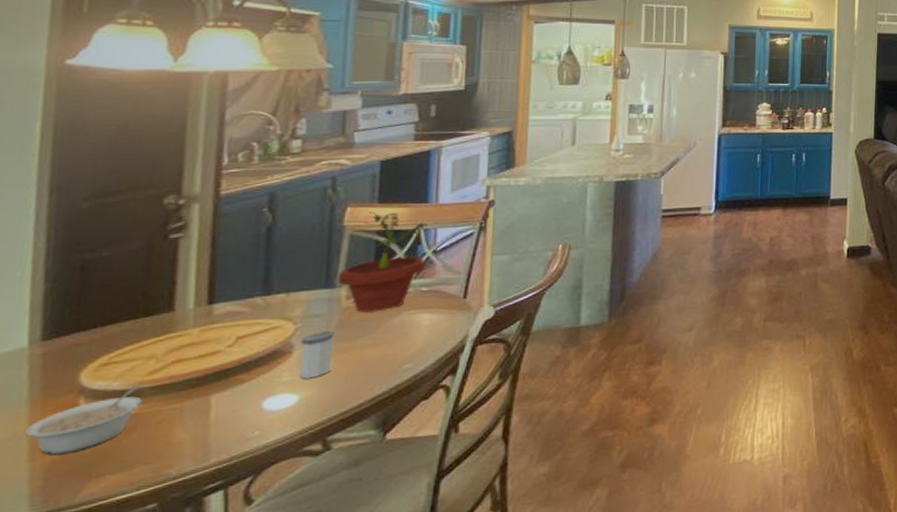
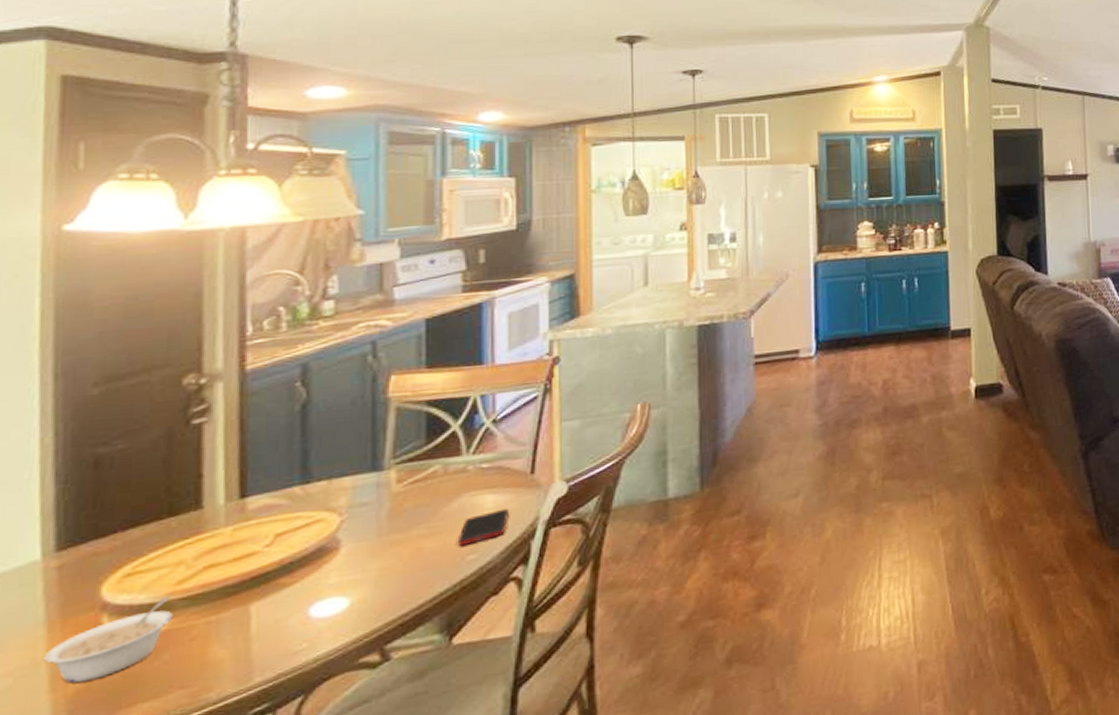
salt shaker: present [299,331,335,379] -> none [347,521,386,579]
potted plant: present [337,211,429,313] -> none [385,378,486,498]
cell phone: none [395,326,442,356] -> present [457,508,508,546]

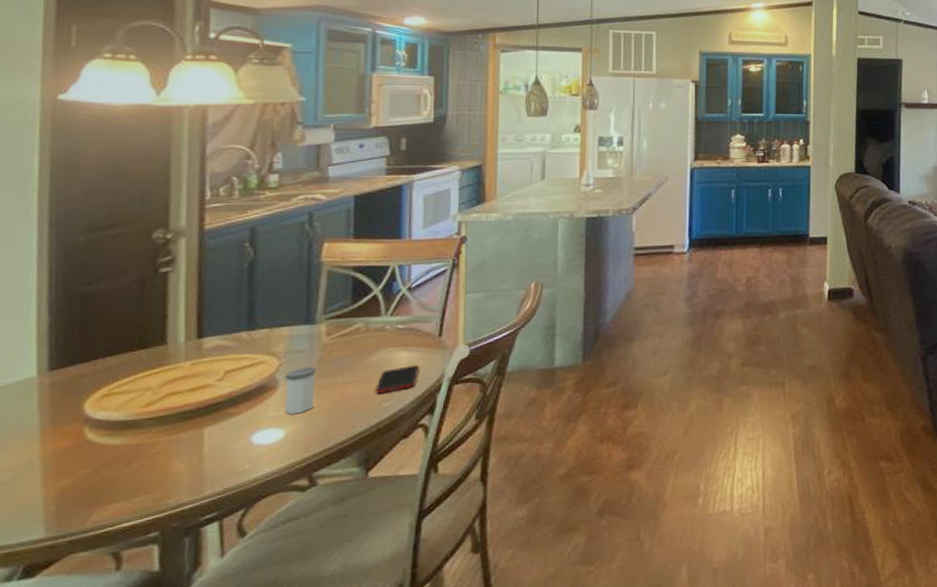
legume: present [44,597,173,684] -> none [38,416,141,482]
salt shaker: none [347,521,386,579] -> present [284,367,316,415]

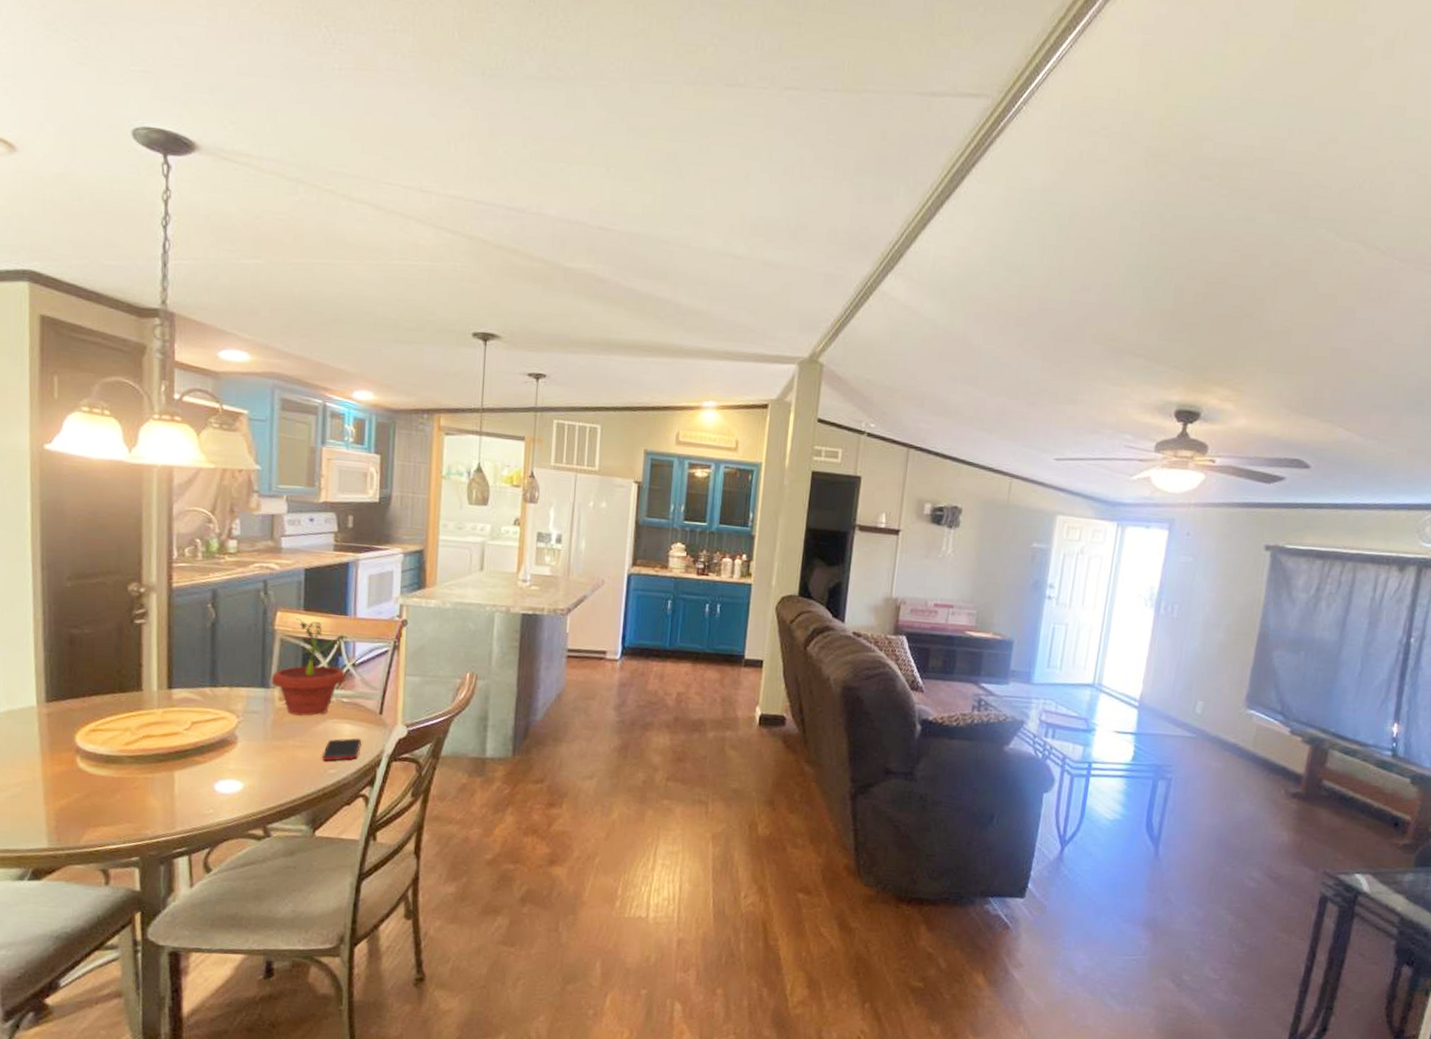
salt shaker: present [284,367,316,415] -> none [243,727,270,770]
potted plant: none [317,247,403,350] -> present [271,618,349,717]

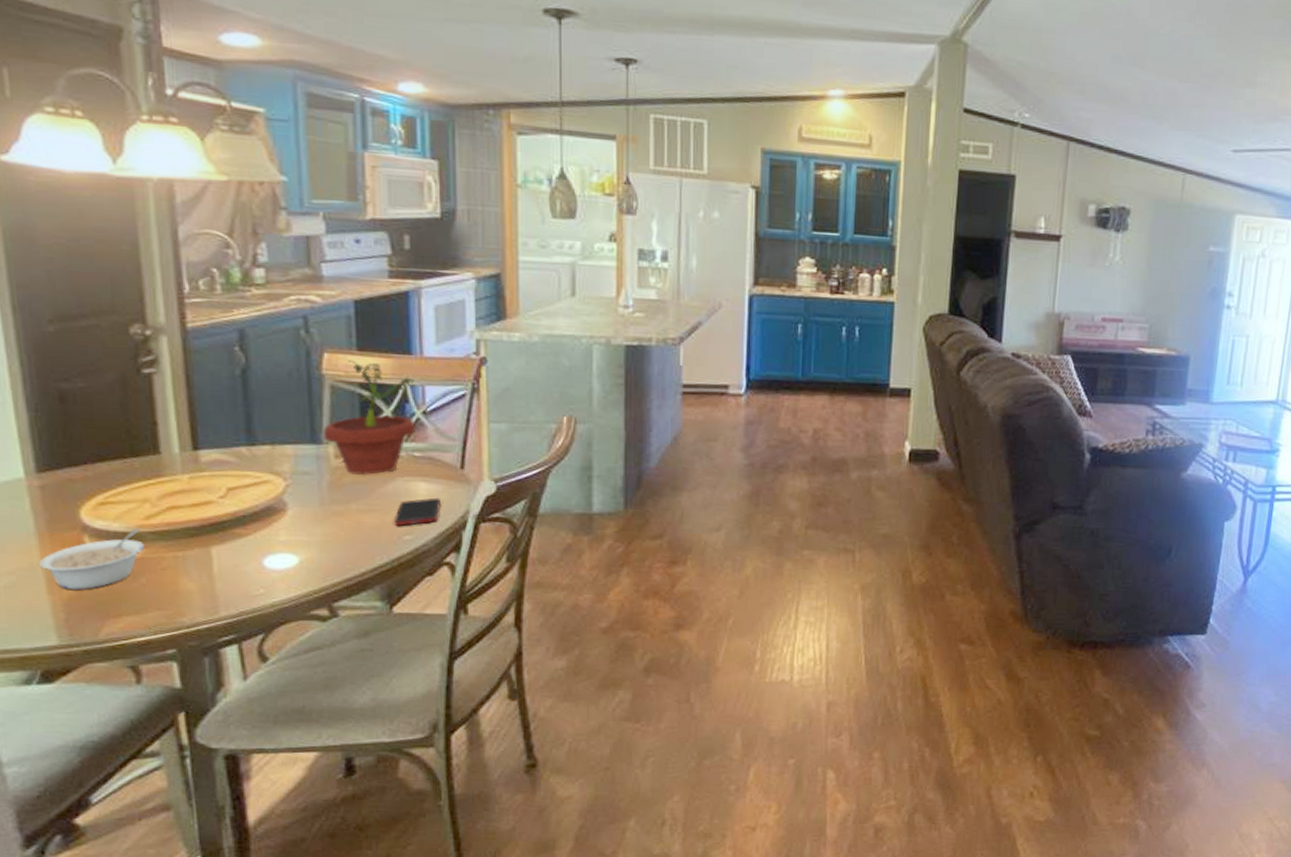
legume: none [40,752,123,803] -> present [39,529,145,591]

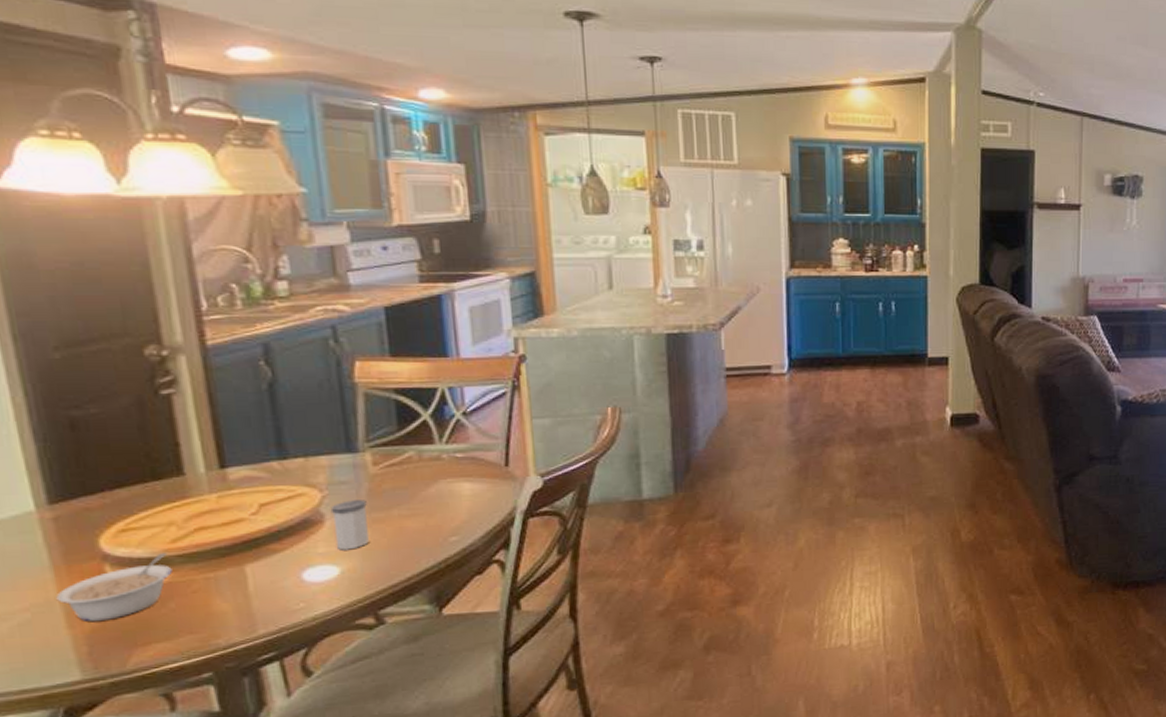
salt shaker: none [293,491,327,540] -> present [330,500,369,550]
potted plant: present [323,359,416,476] -> none [358,366,456,481]
cell phone: present [393,497,441,526] -> none [438,496,487,528]

